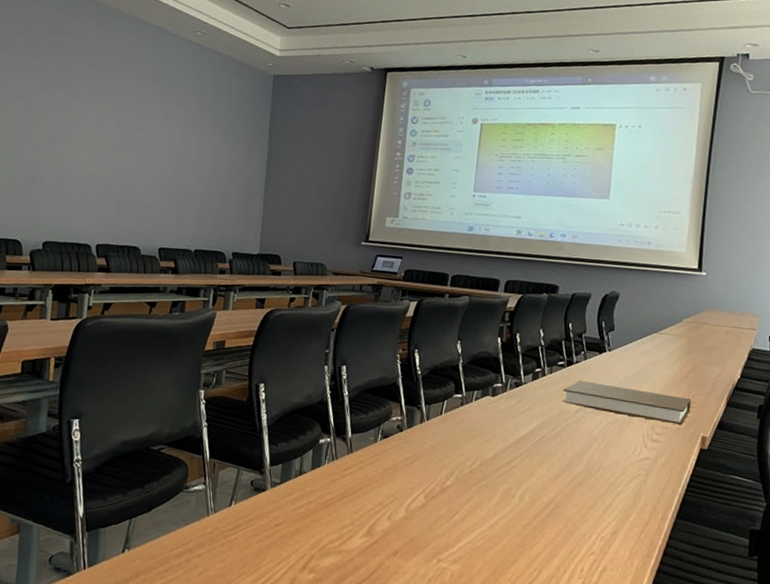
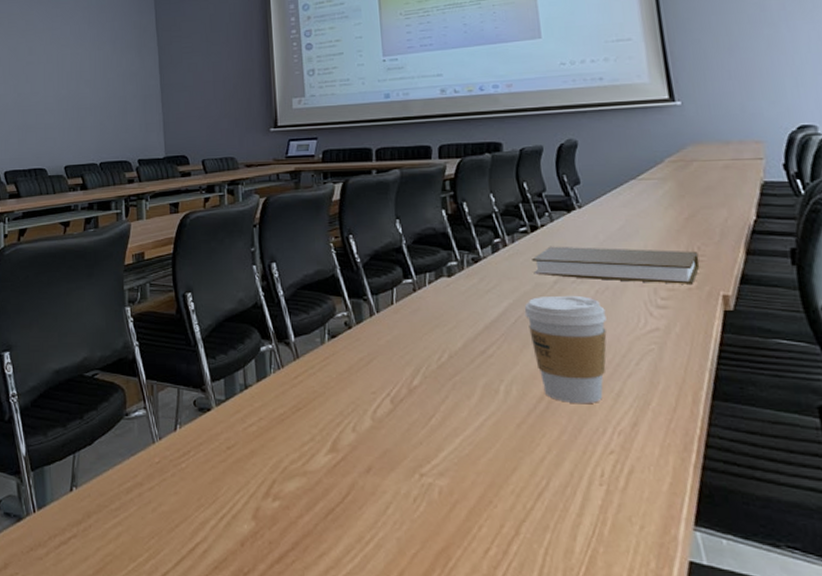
coffee cup: none [548,421,612,513] -> present [524,295,607,403]

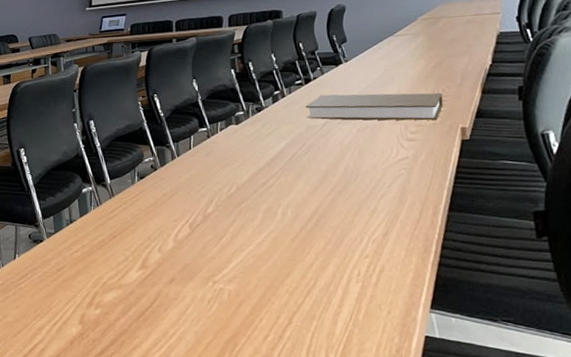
coffee cup: present [524,295,607,403] -> none [298,134,366,220]

